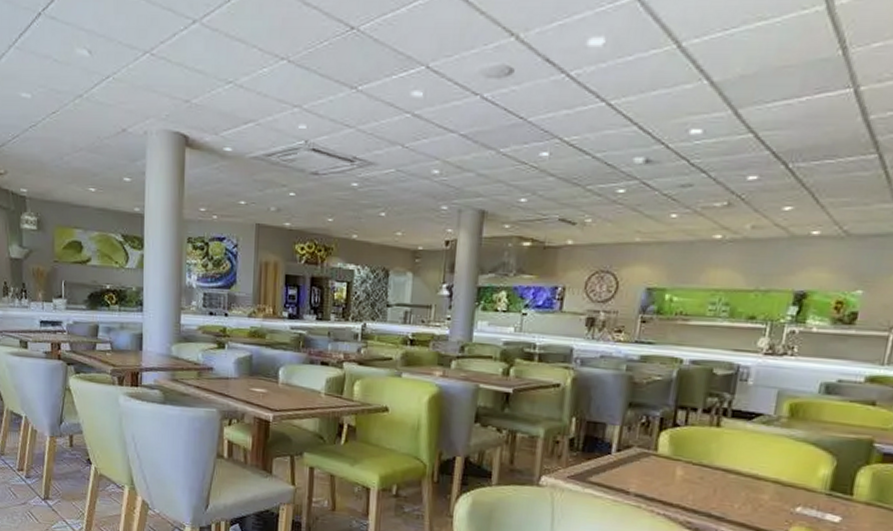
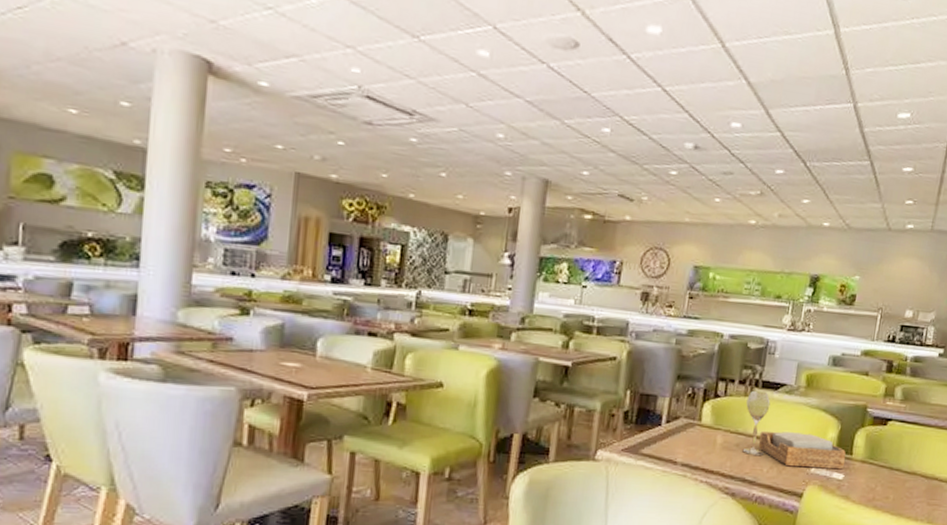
wineglass: none [707,419,743,491] -> present [742,390,771,457]
napkin holder: none [727,465,844,512] -> present [758,431,846,470]

